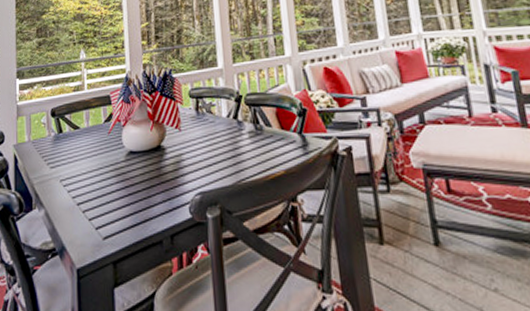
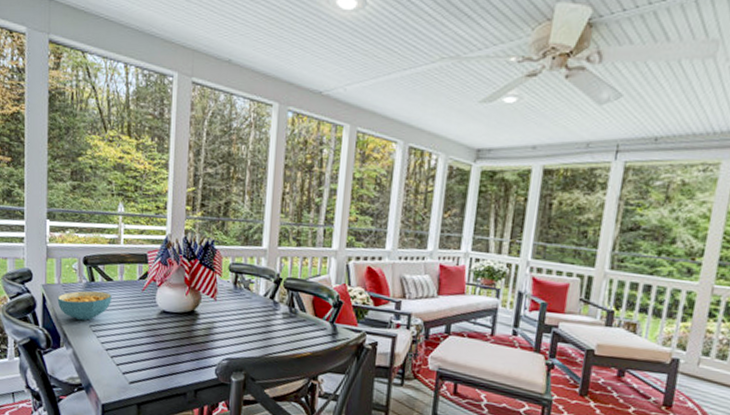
cereal bowl: none [28,141,80,177] -> present [57,291,112,321]

